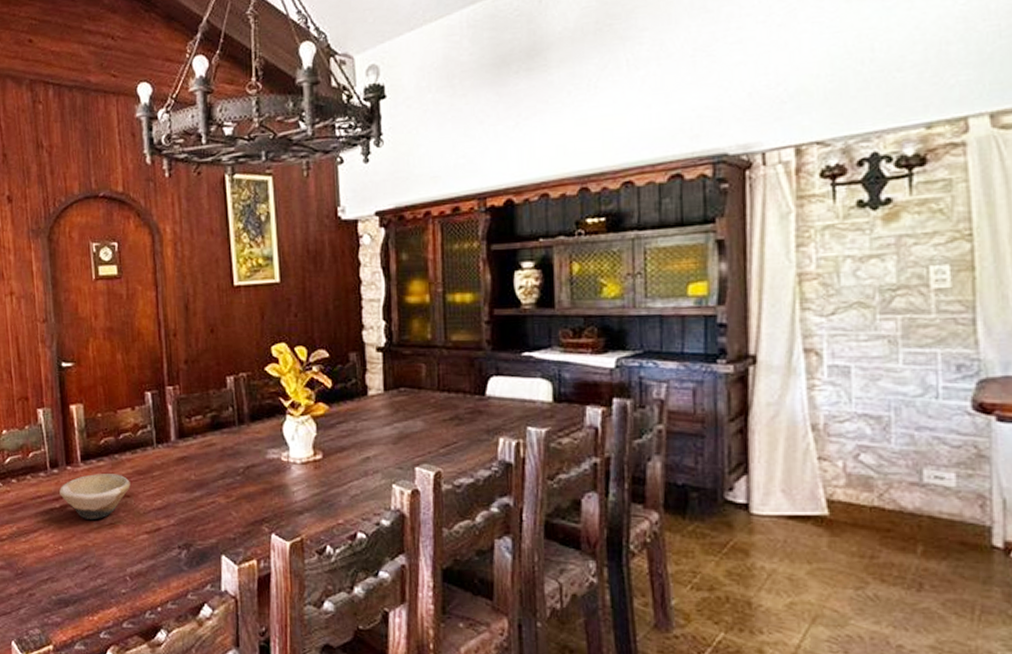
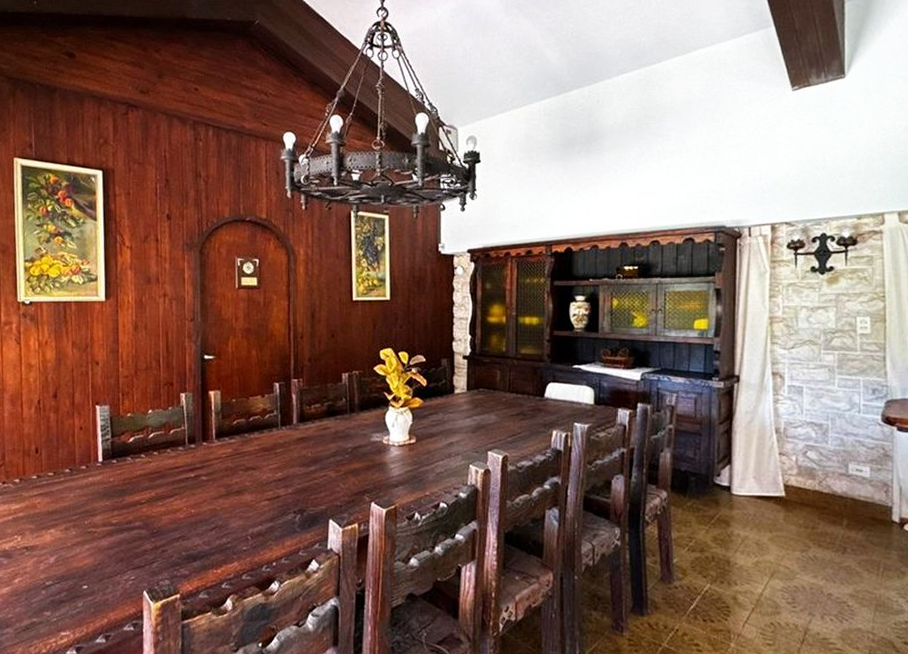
bowl: present [59,474,130,521] -> none [195,449,257,489]

